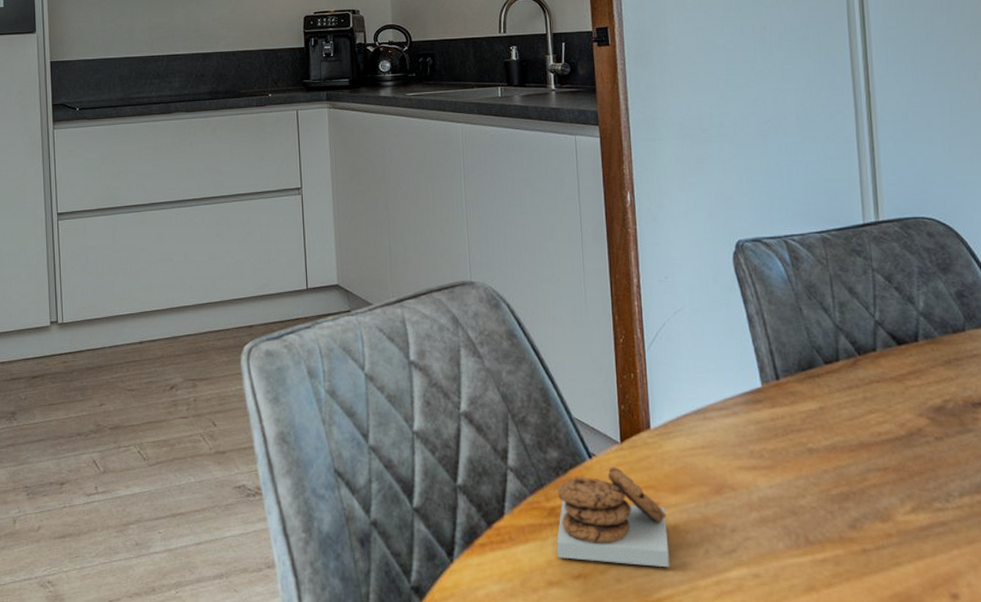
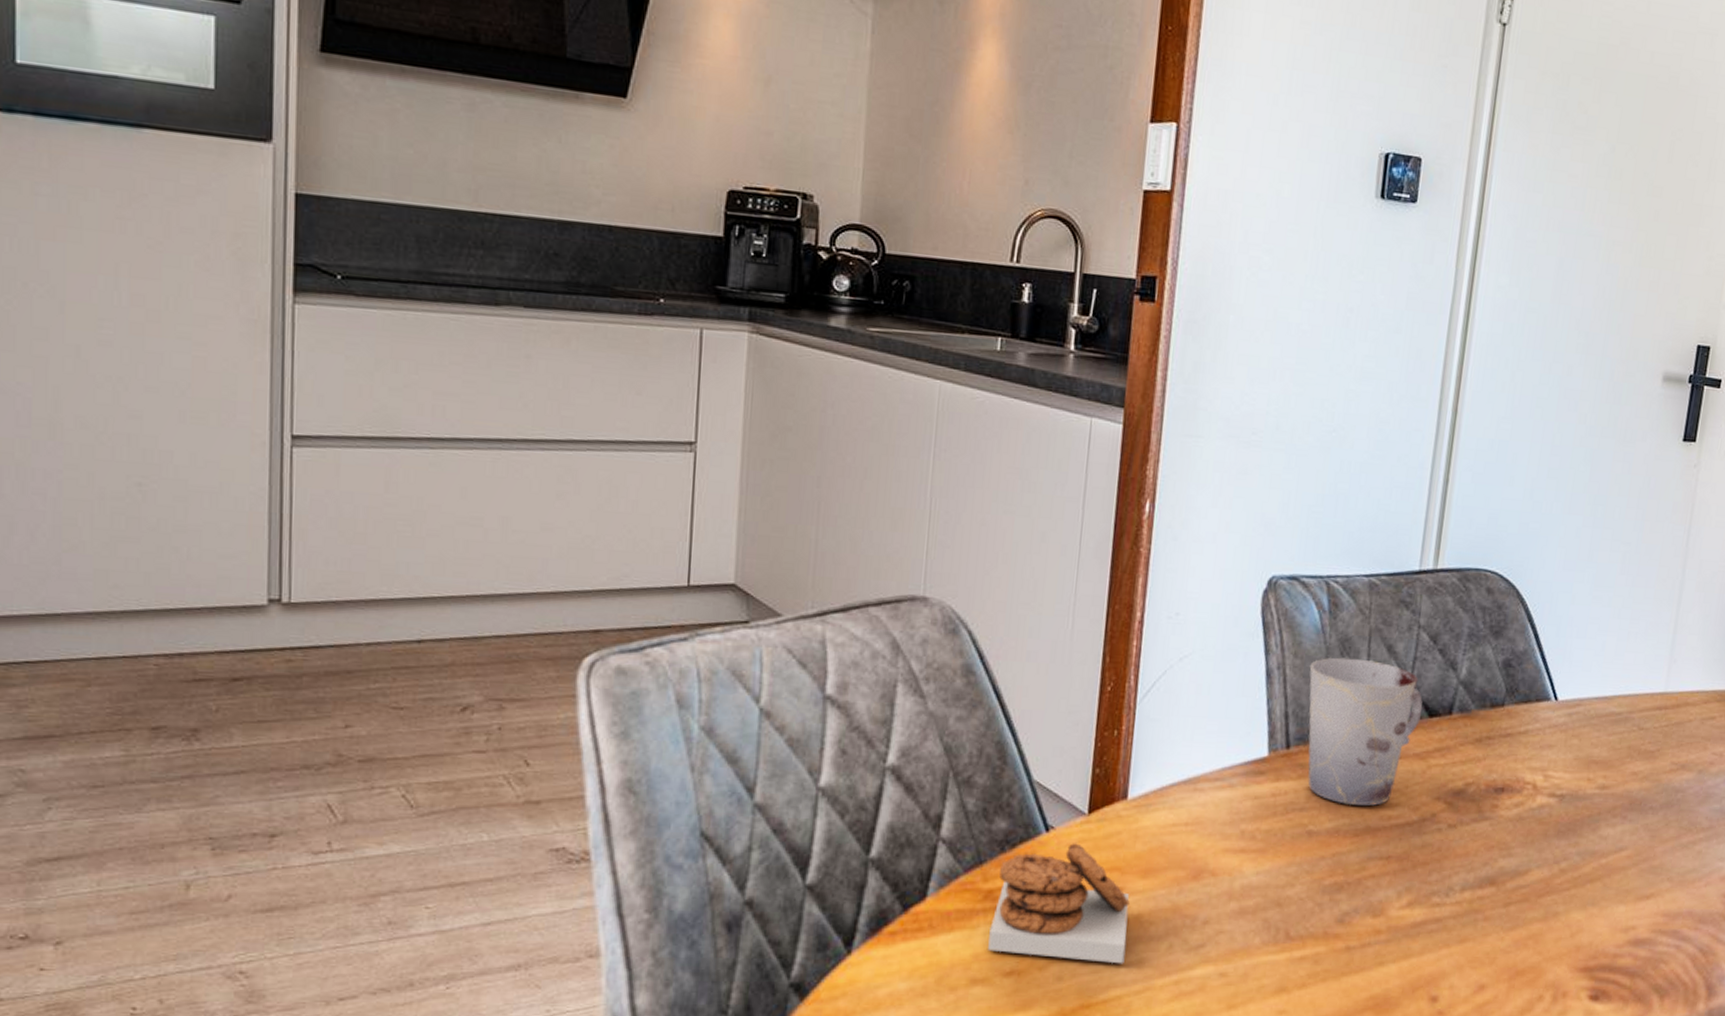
cup: none [783,301,890,426] -> present [1308,657,1423,806]

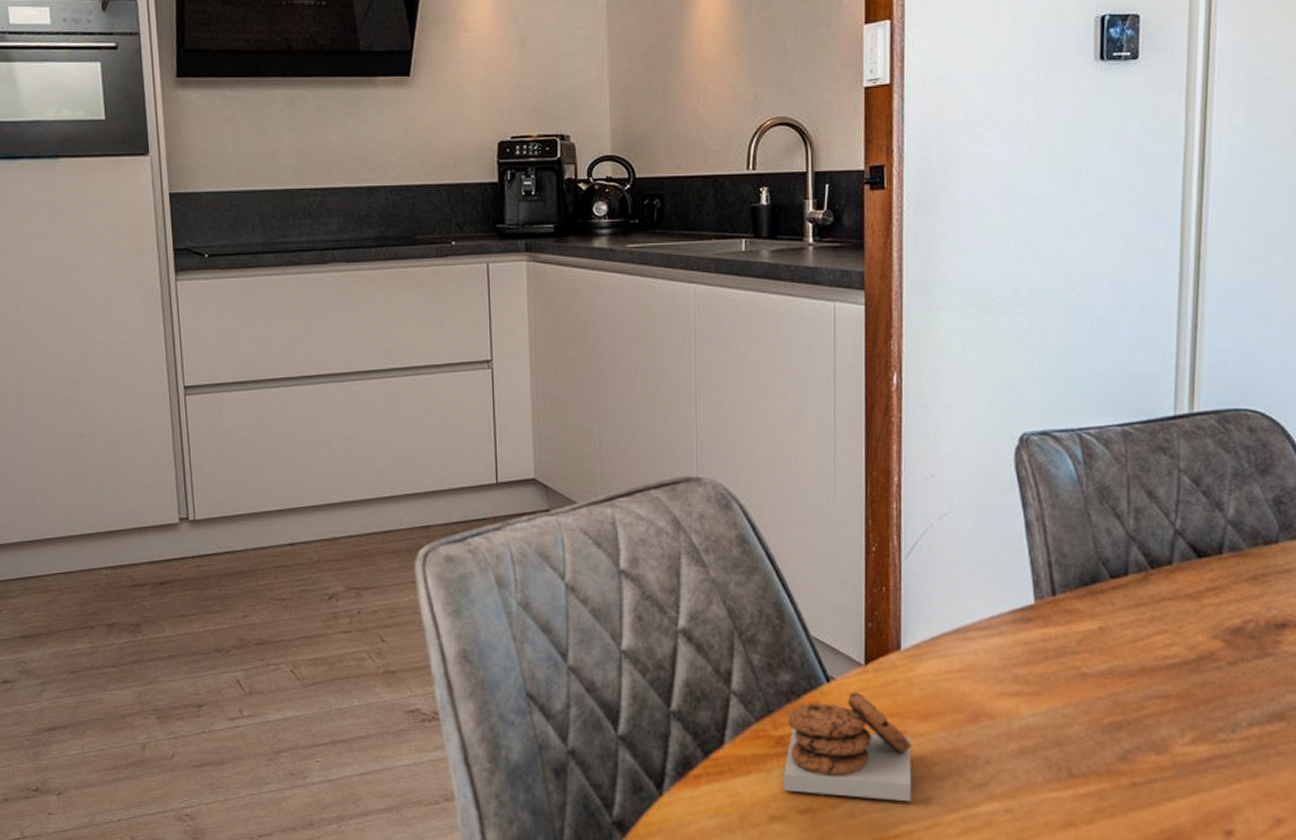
cup: present [1308,657,1423,806] -> none [1069,505,1189,648]

